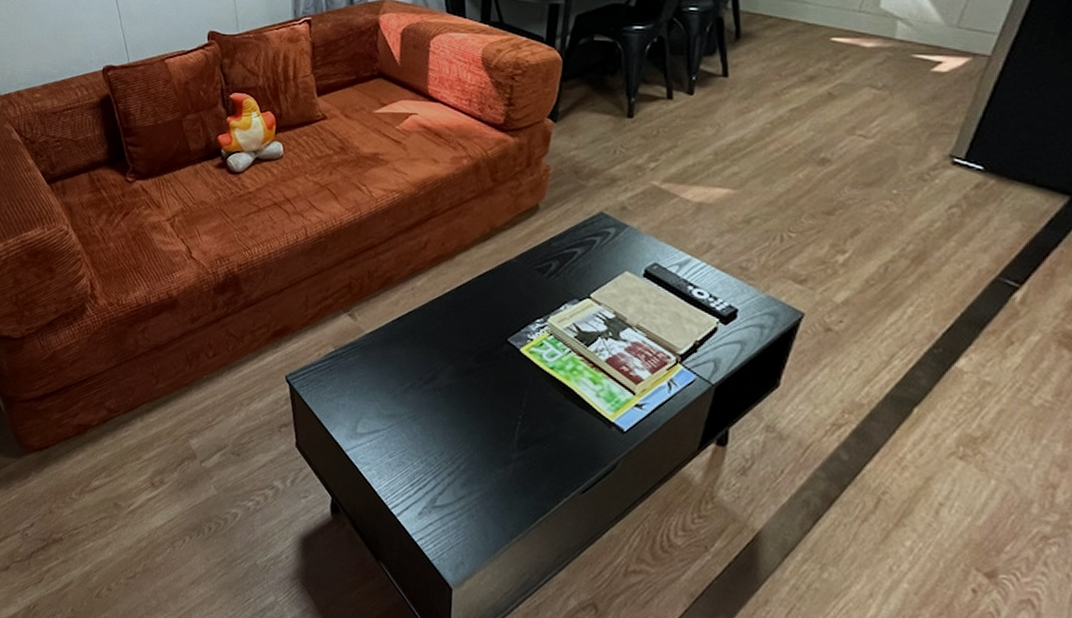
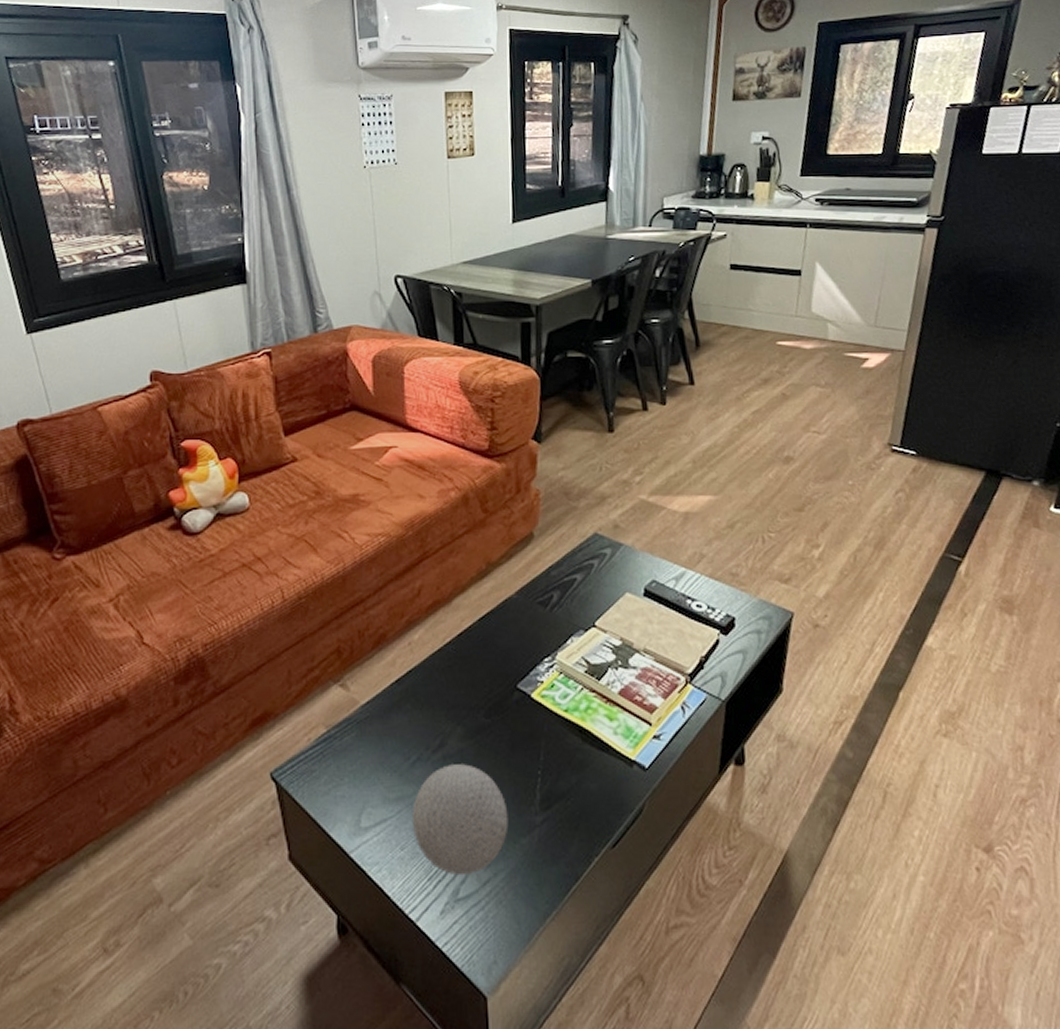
decorative ball: none [400,395,487,489] -> present [411,764,509,876]

